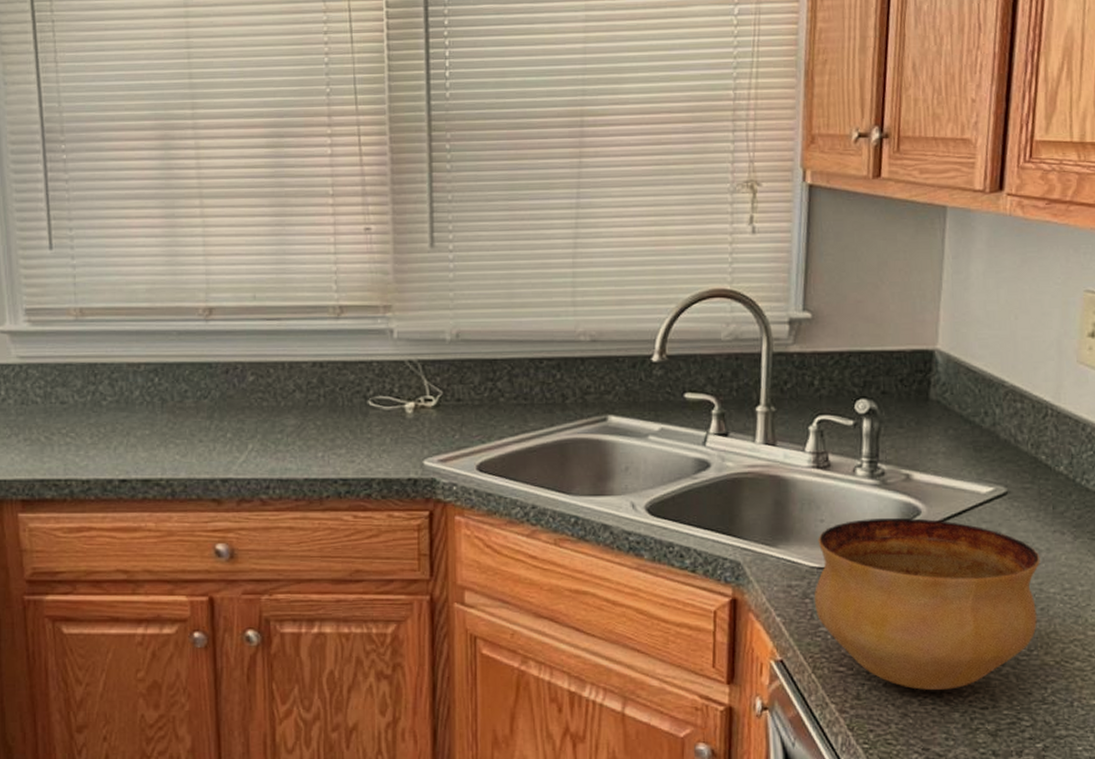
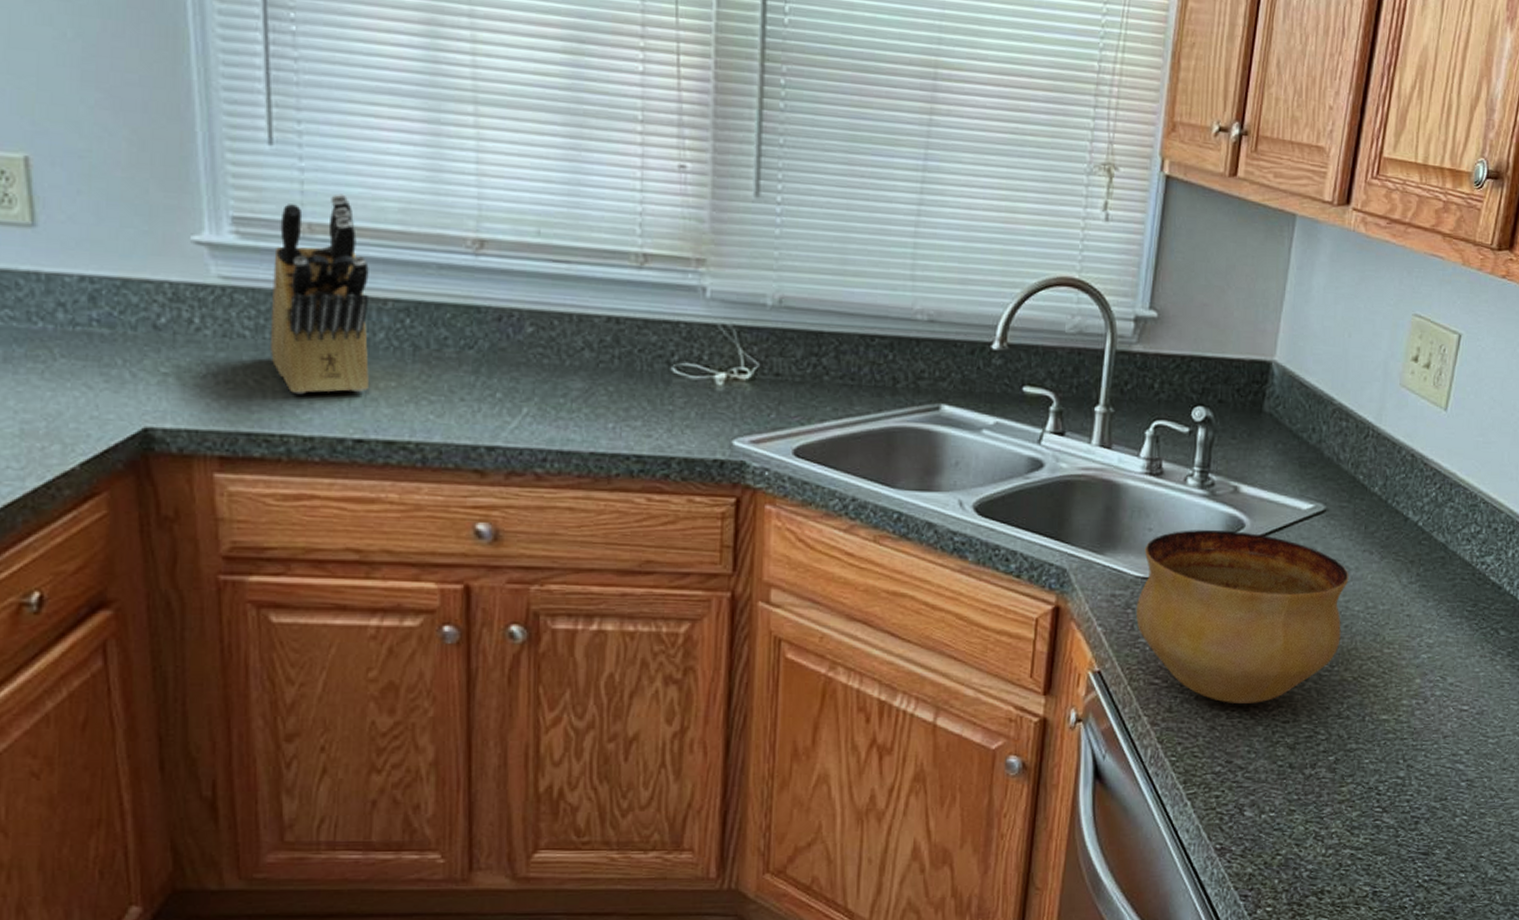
knife block: none [56,282,129,446] -> present [271,194,370,395]

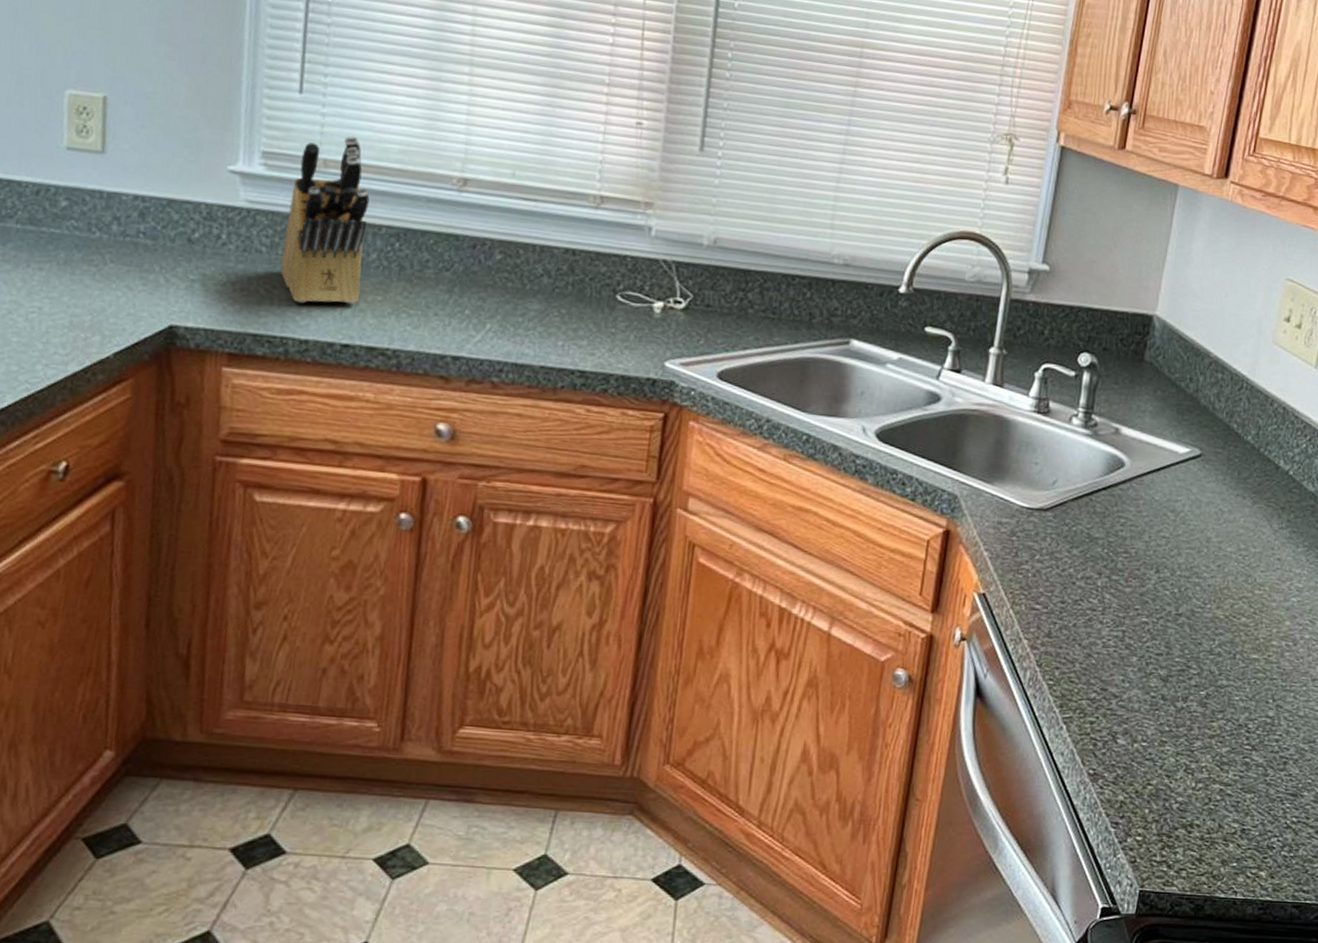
bowl: present [1135,529,1349,703] -> none [1020,466,1223,635]

